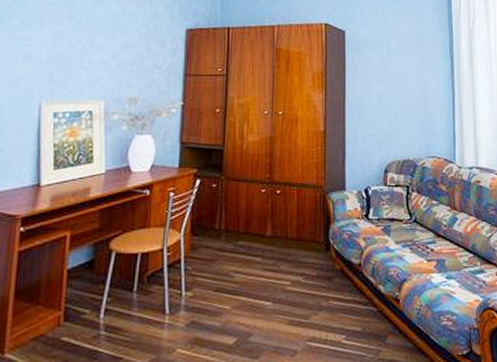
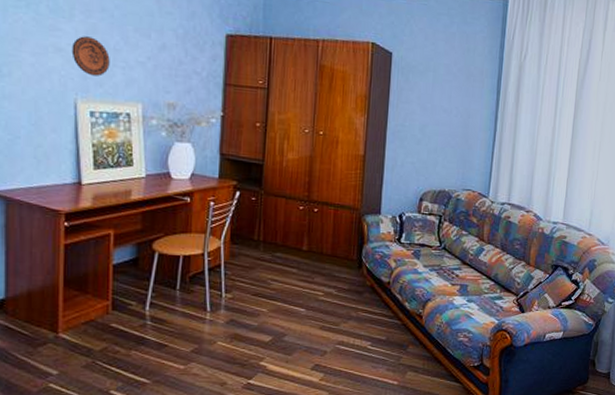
decorative plate: none [39,43,76,79] -> present [71,36,110,76]

